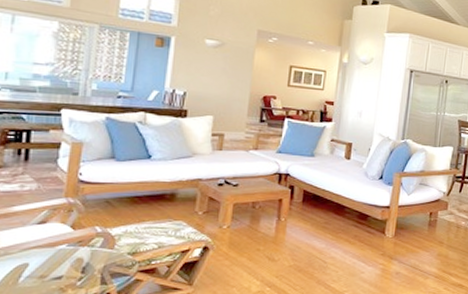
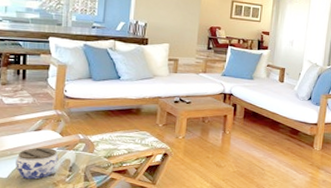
jar: none [10,244,68,285] -> present [16,147,59,180]

